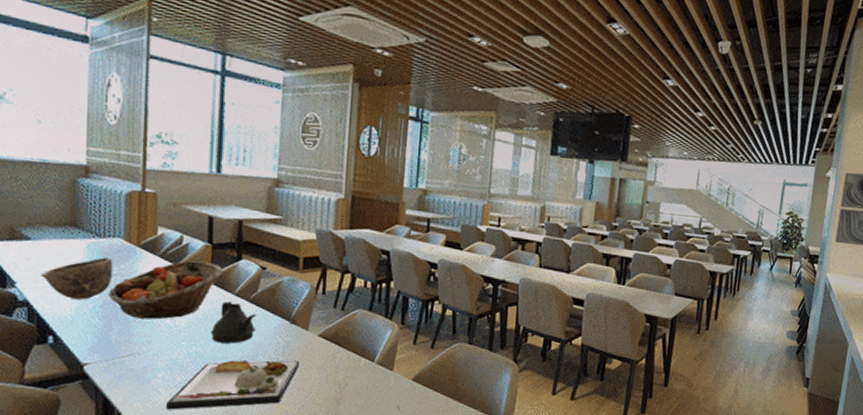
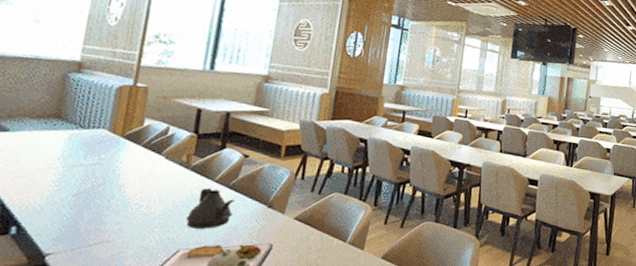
bowl: present [41,257,113,300] -> none [14,147,94,189]
fruit basket: present [109,260,223,320] -> none [84,150,206,207]

